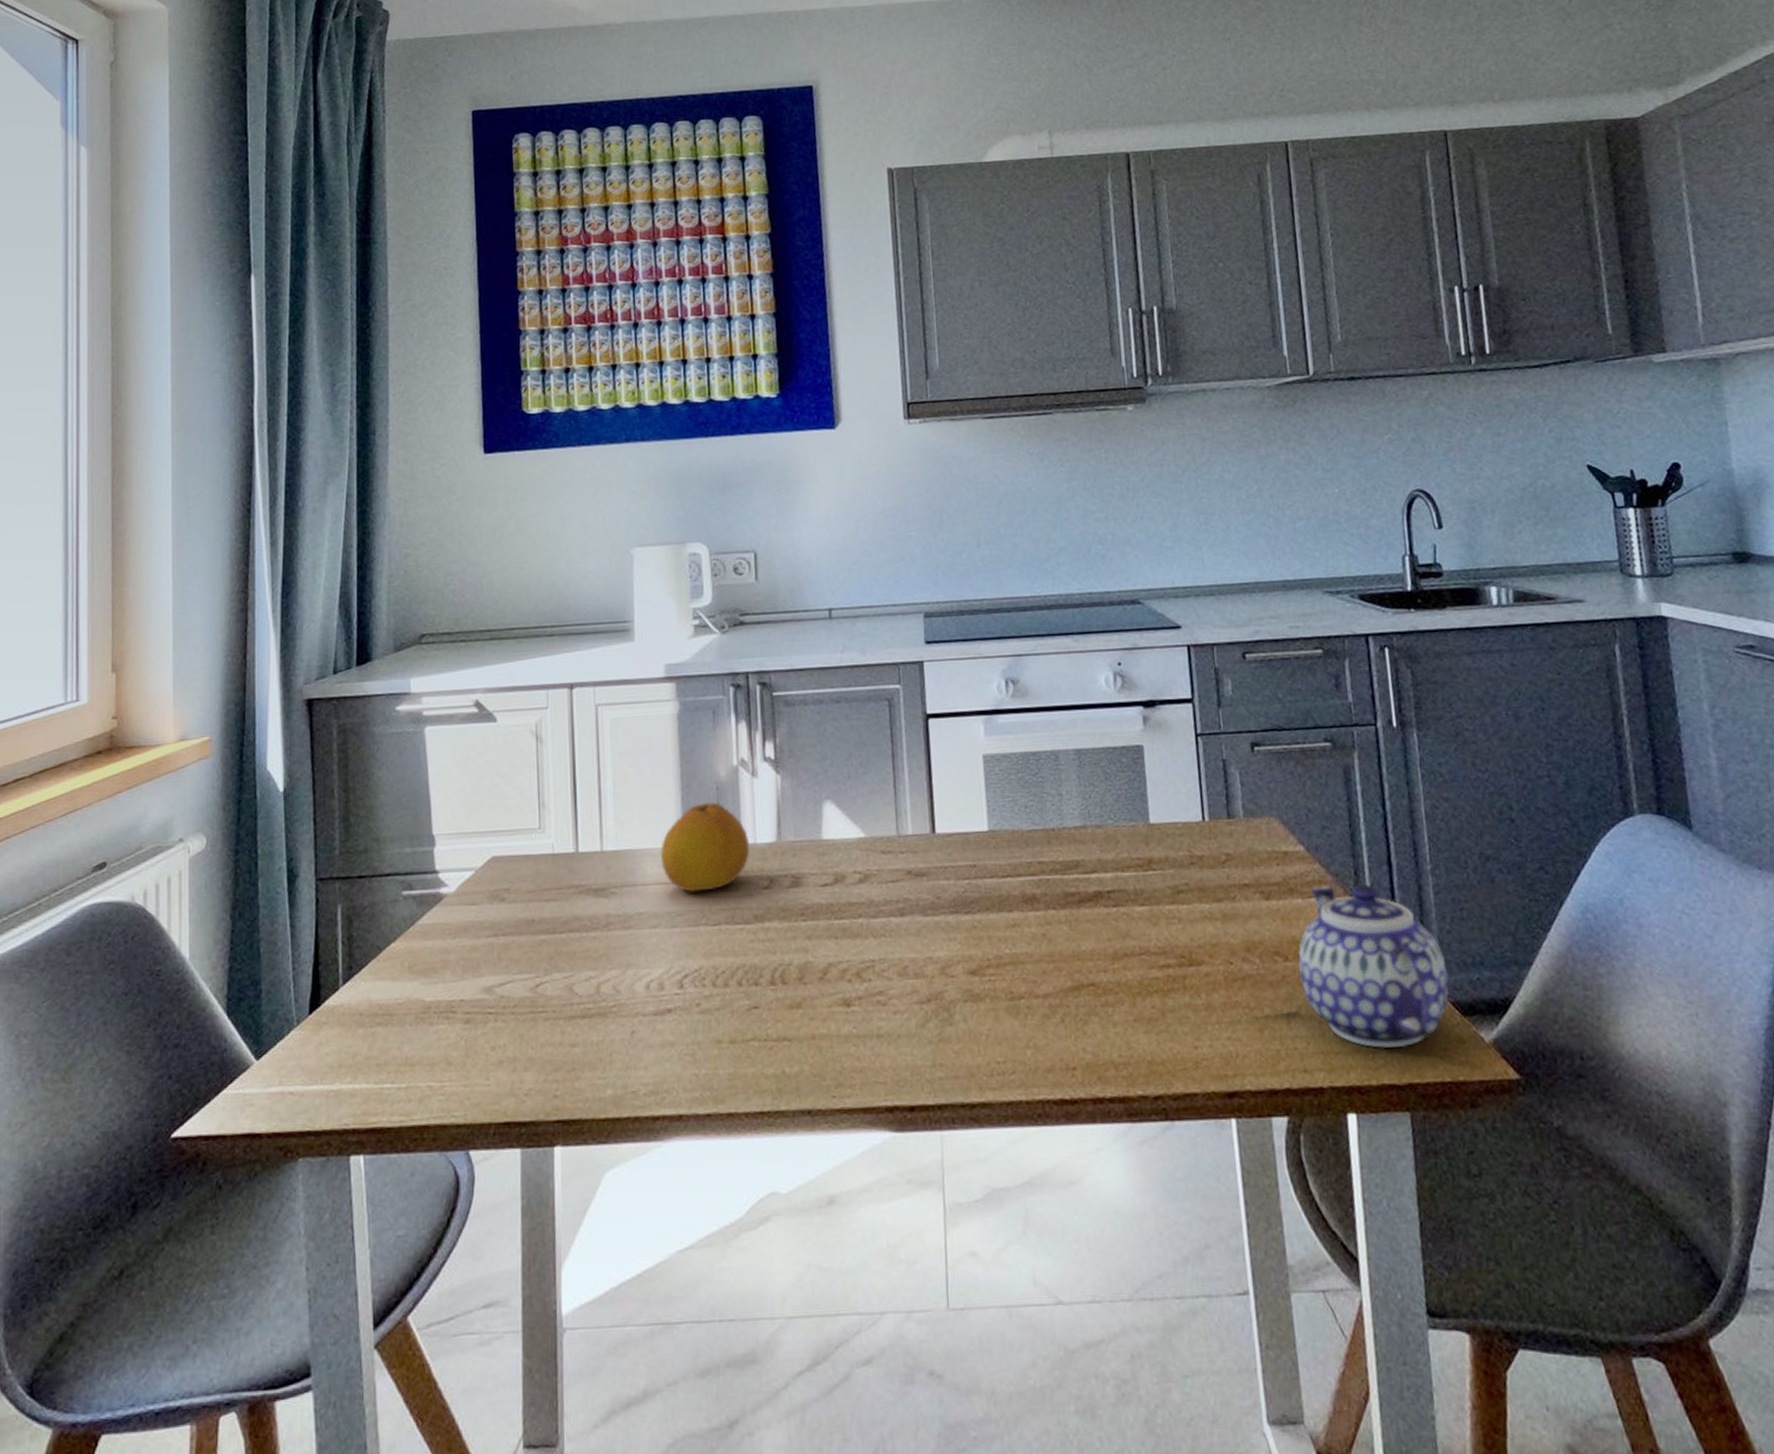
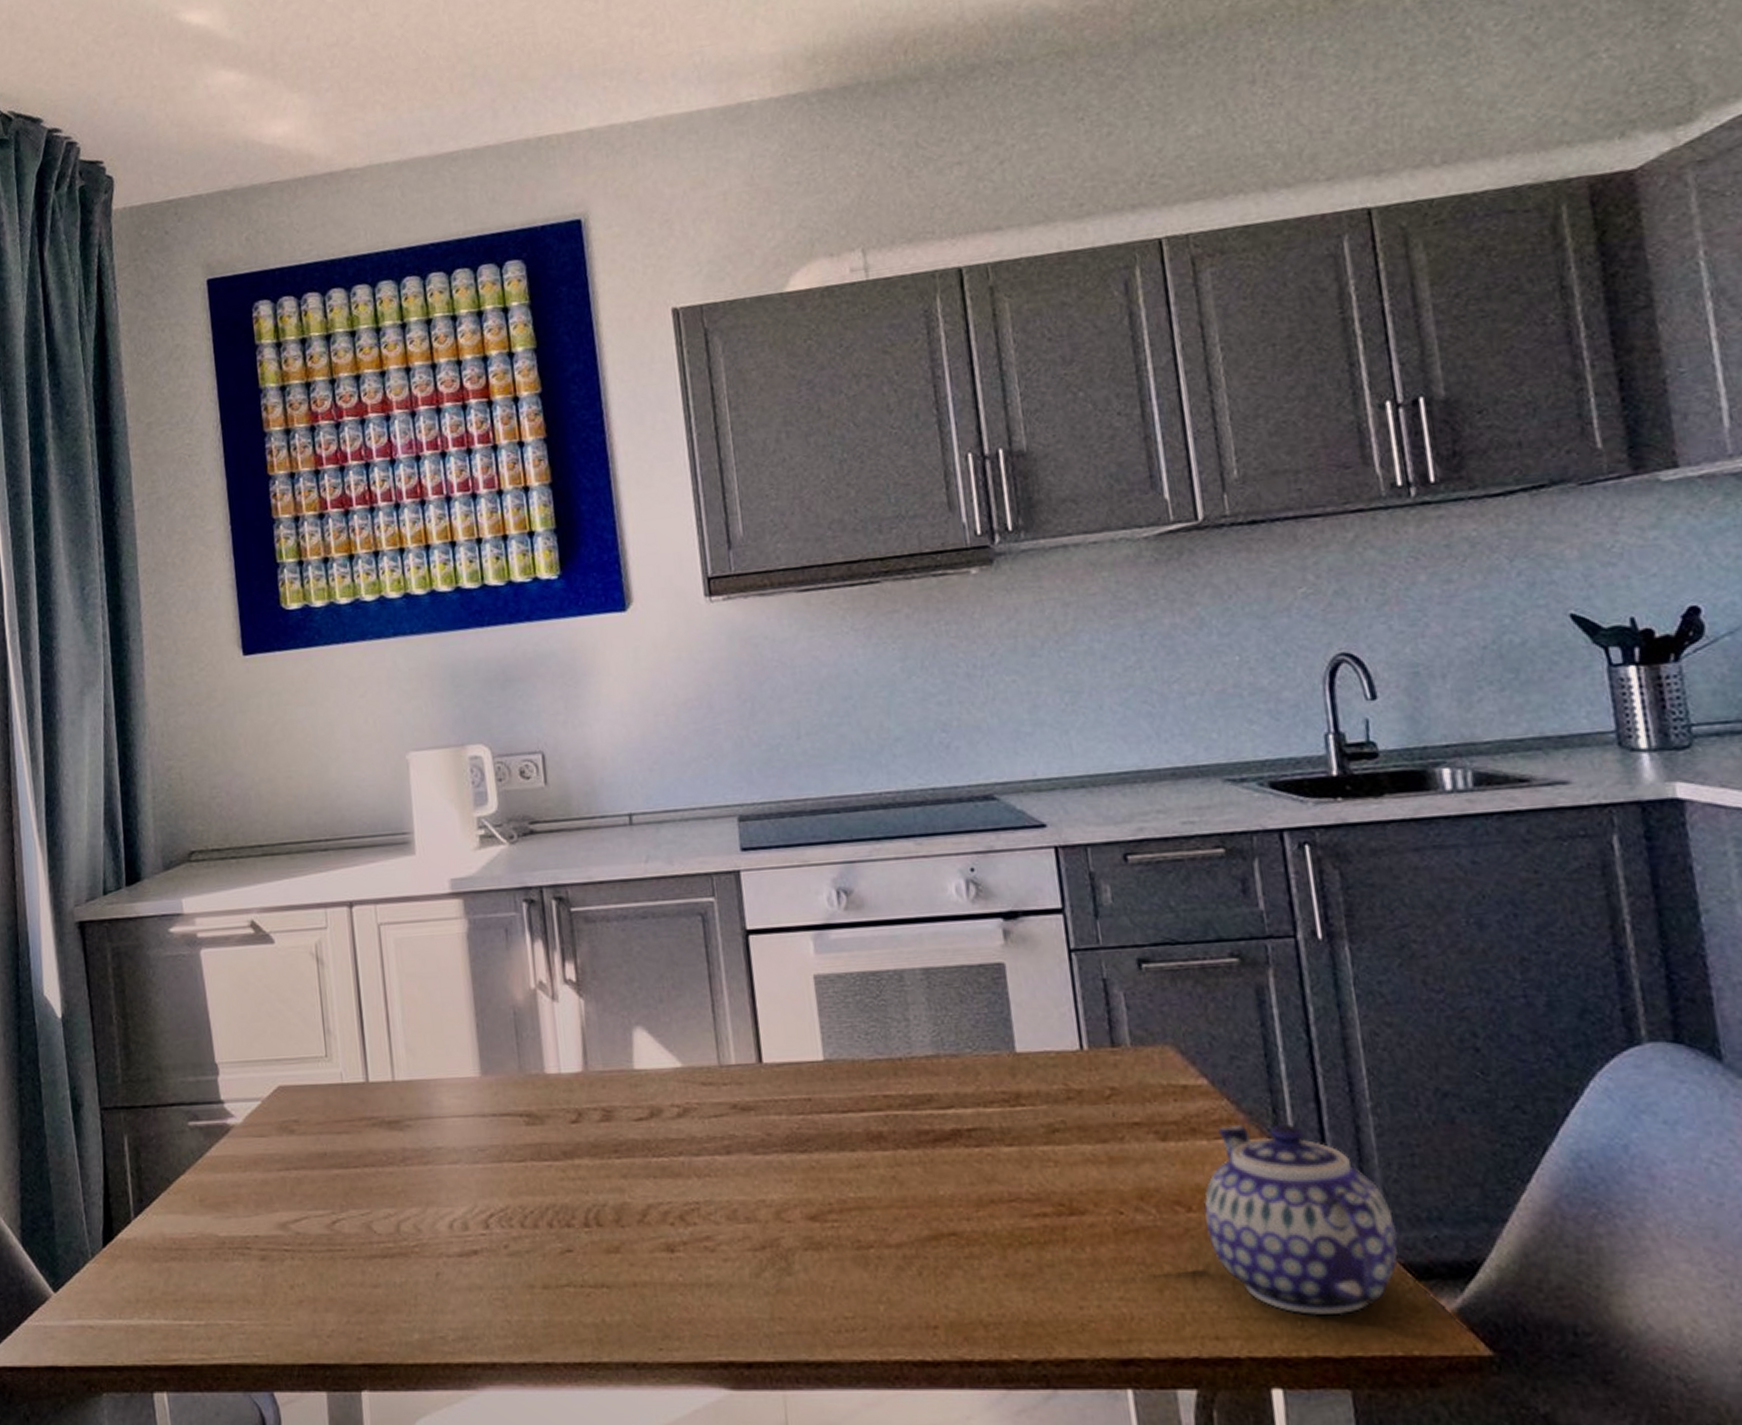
fruit: present [660,802,750,893] -> none [455,1028,554,1127]

